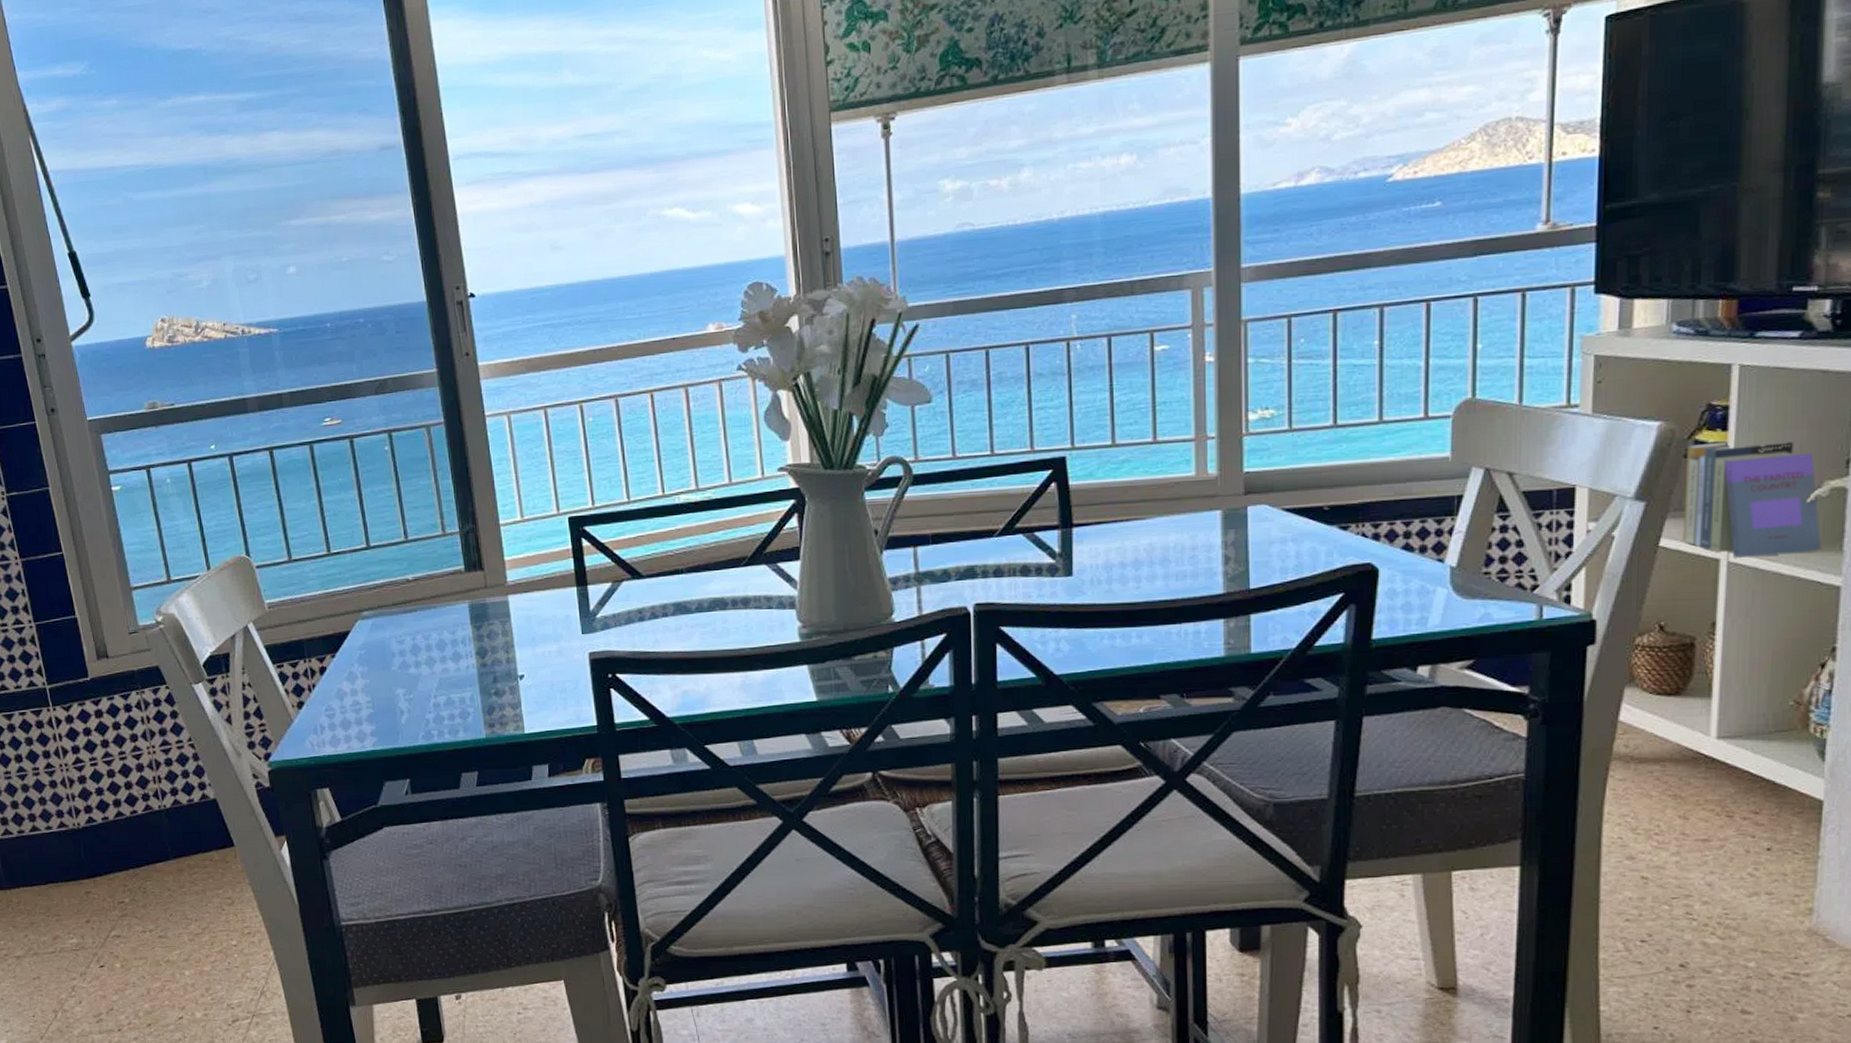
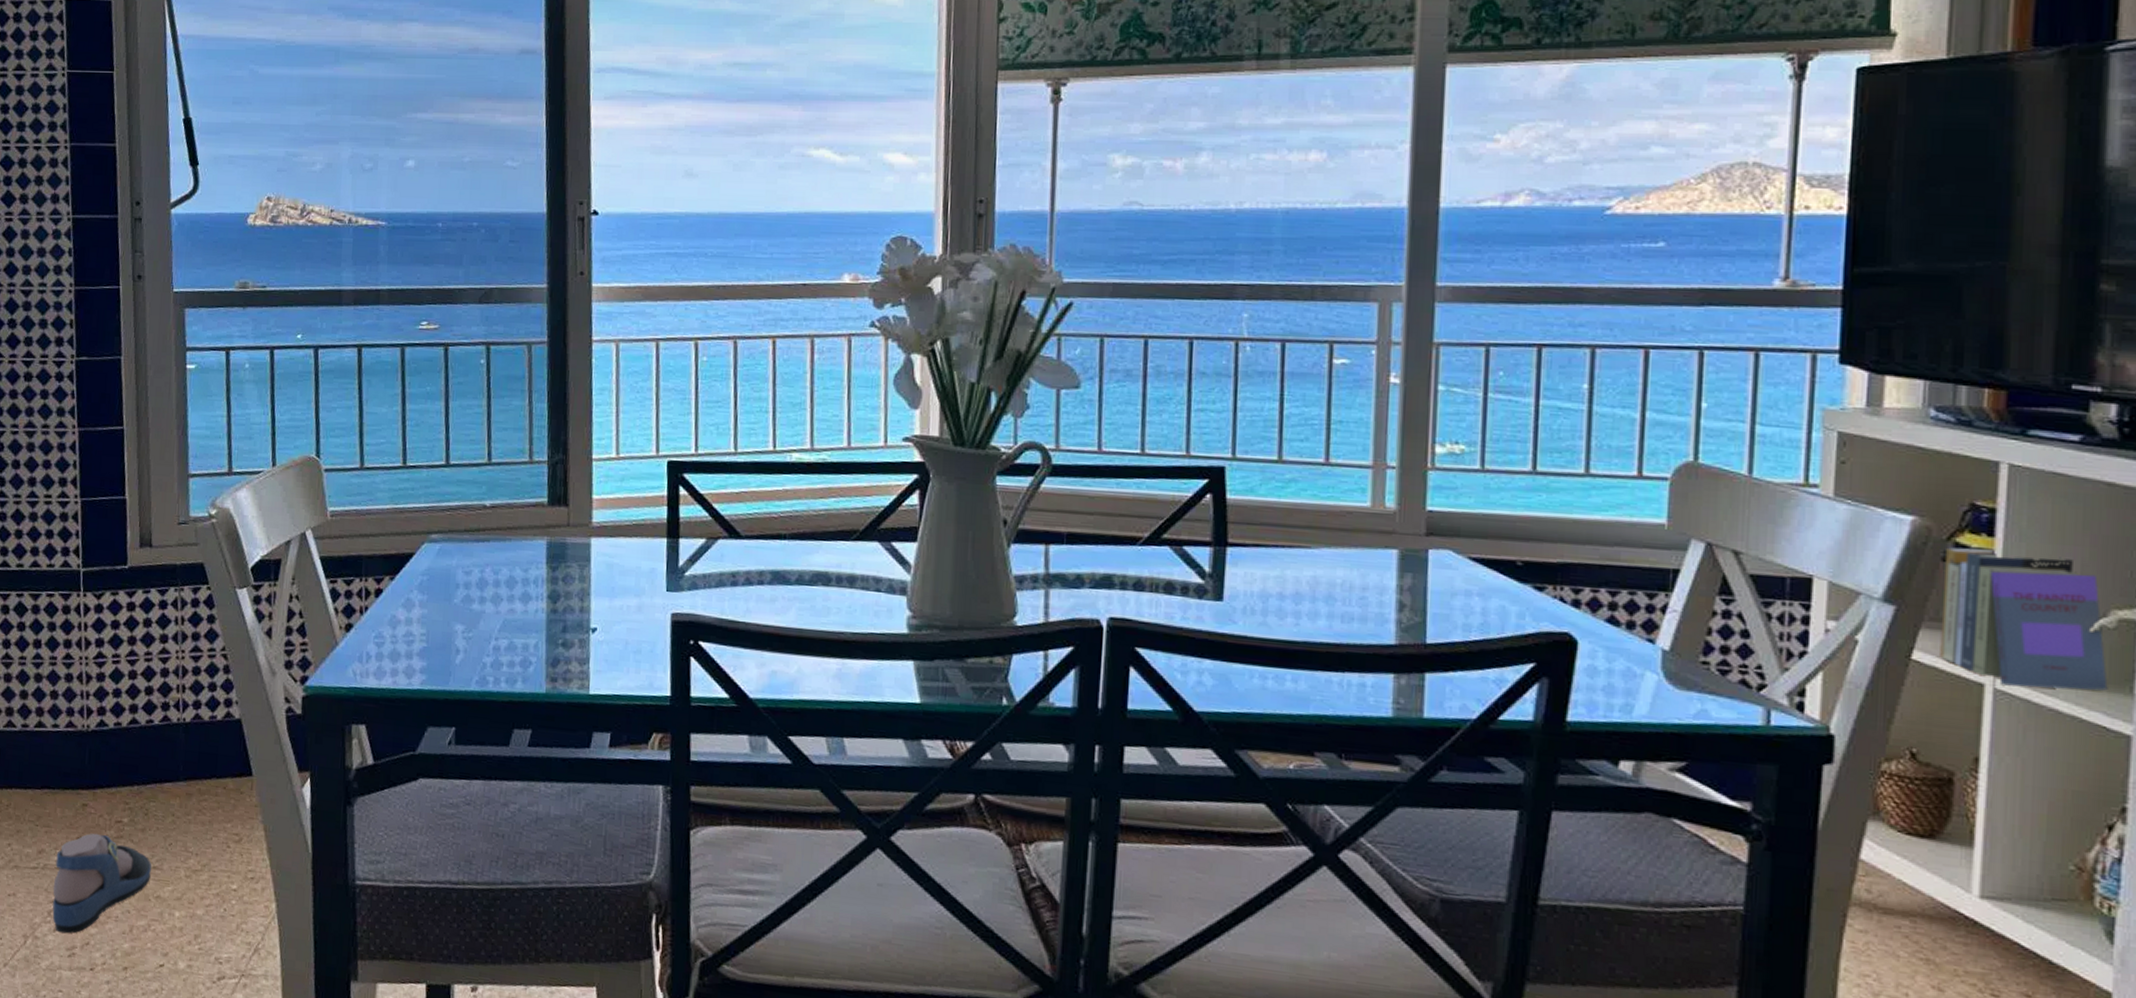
sandal: none [70,915,158,1004] -> present [52,833,151,934]

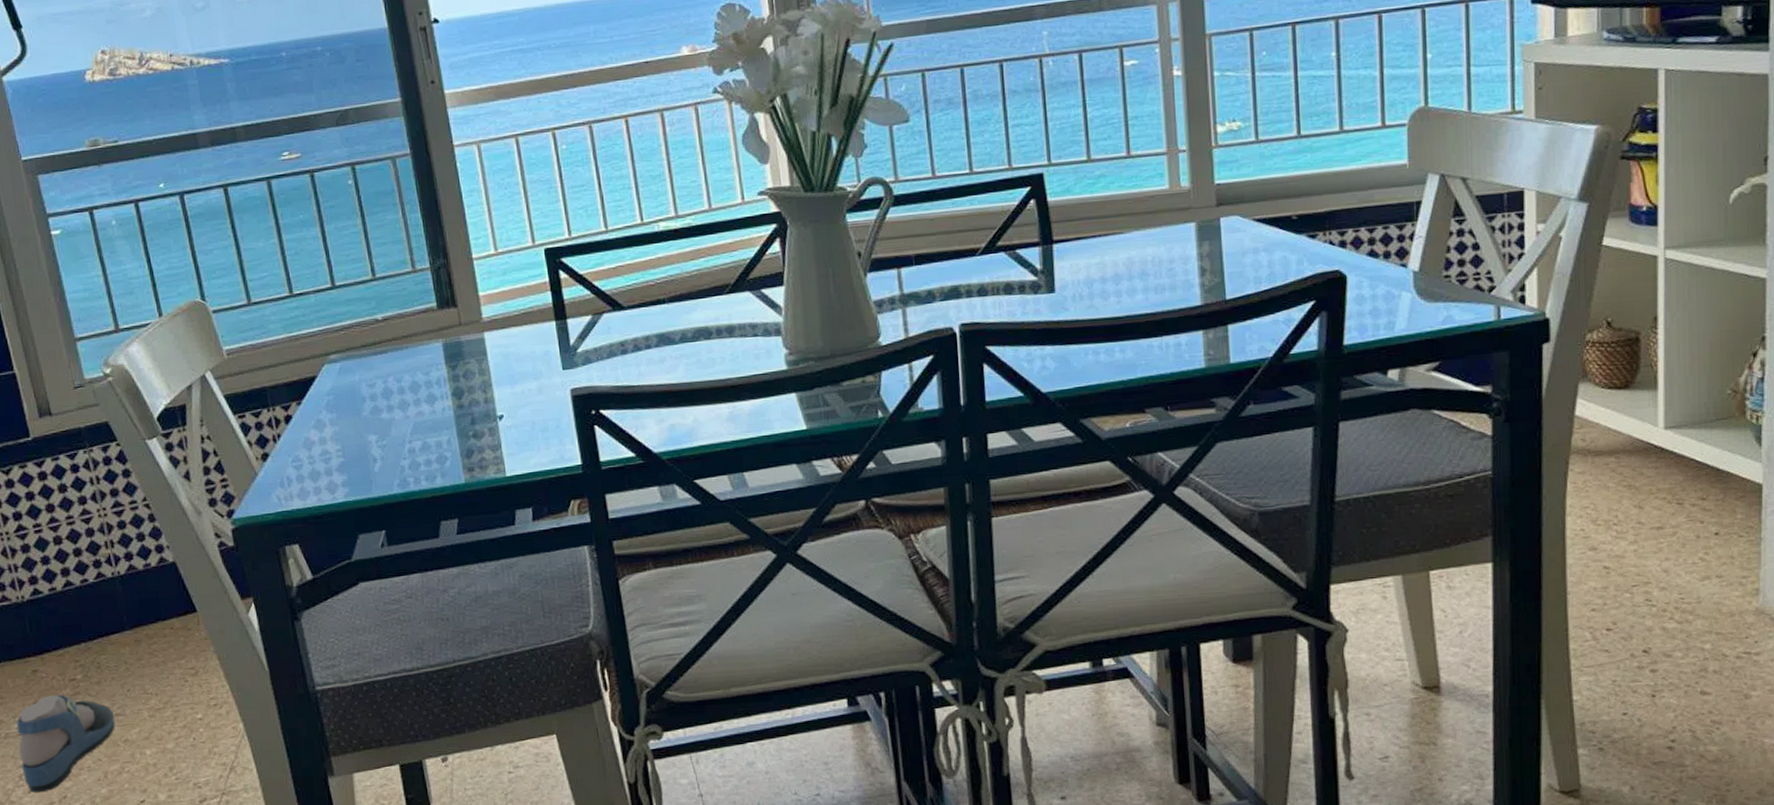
books: present [1940,547,2108,691] -> none [1622,141,1747,254]

